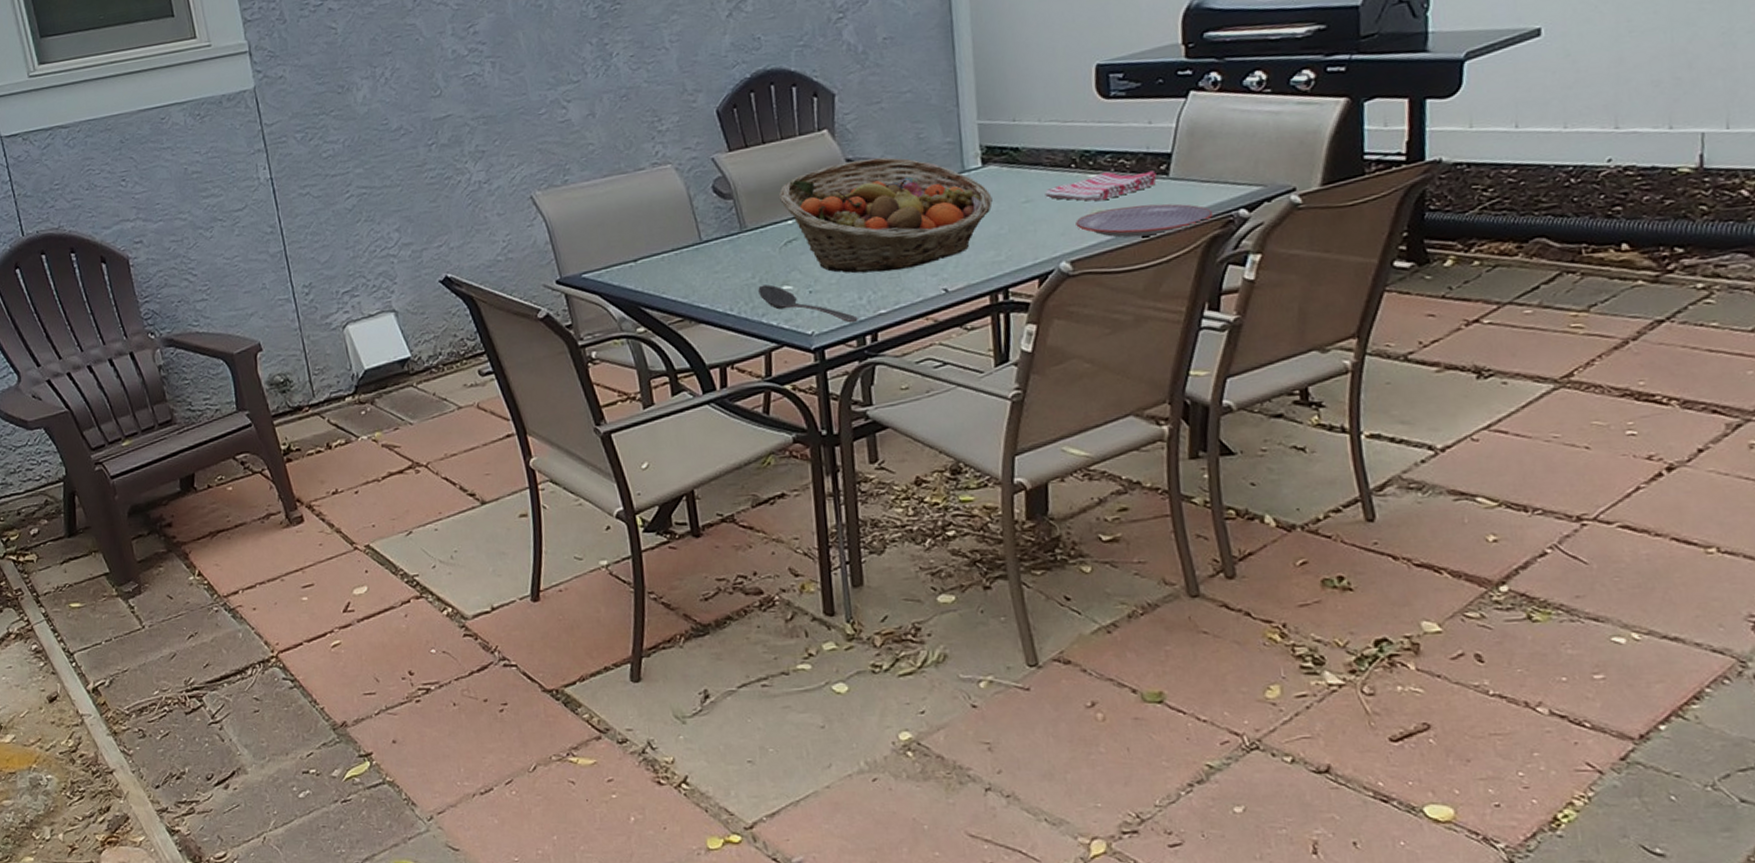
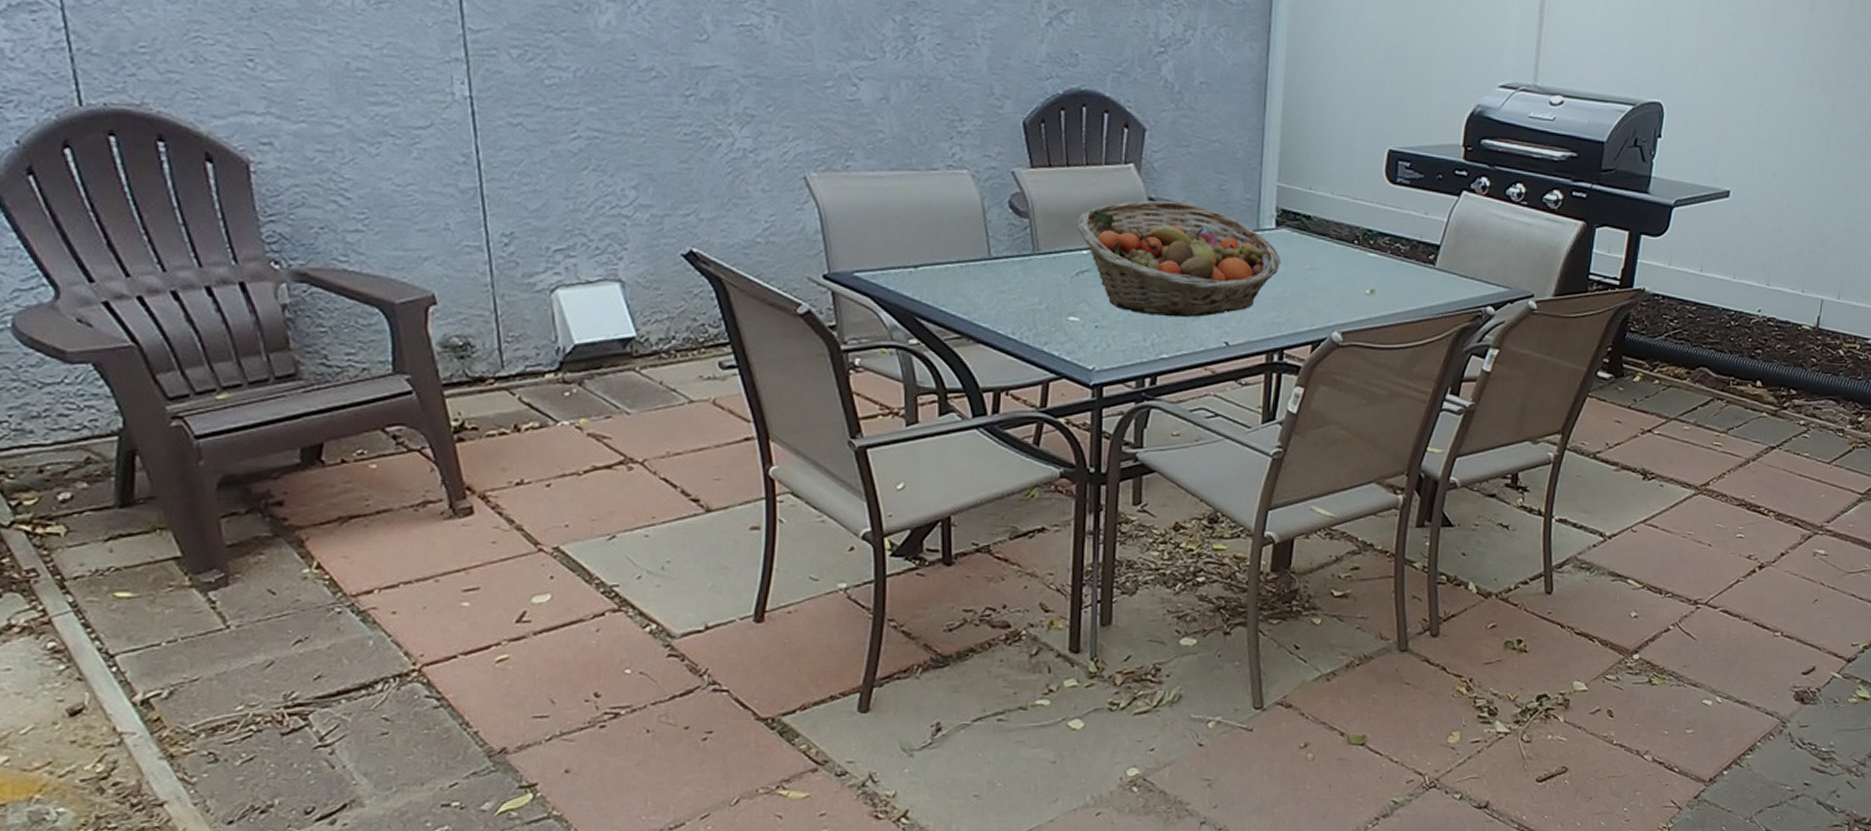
stirrer: present [758,284,858,323] -> none [1044,313,1140,364]
dish towel: present [1045,170,1157,202] -> none [1328,252,1425,280]
plate: present [1076,203,1214,238] -> none [1351,288,1466,320]

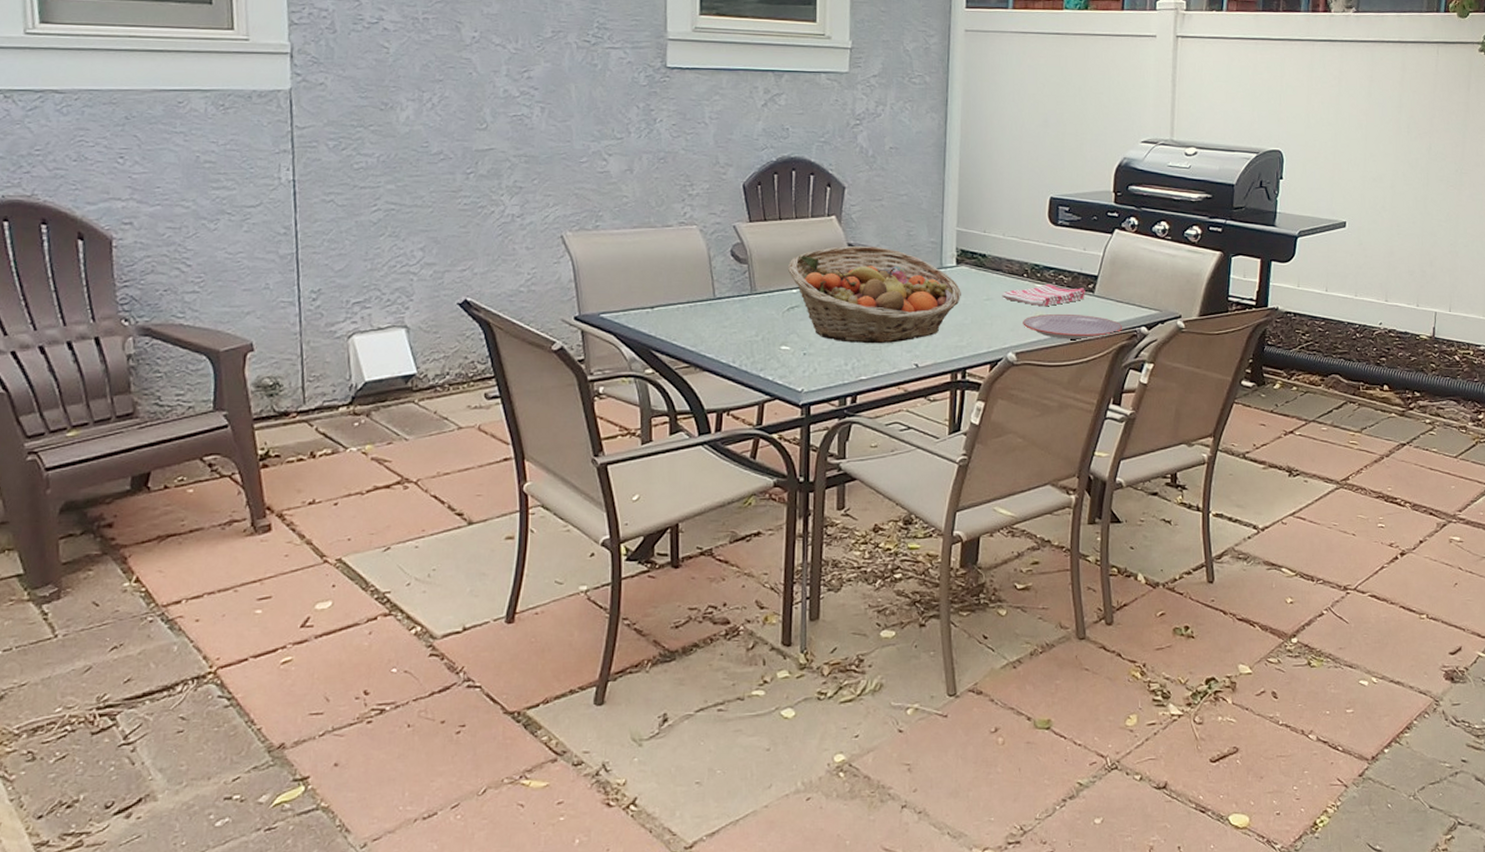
dish towel: none [1328,252,1425,280] -> present [1002,283,1085,307]
plate: none [1351,288,1466,320] -> present [1023,313,1123,340]

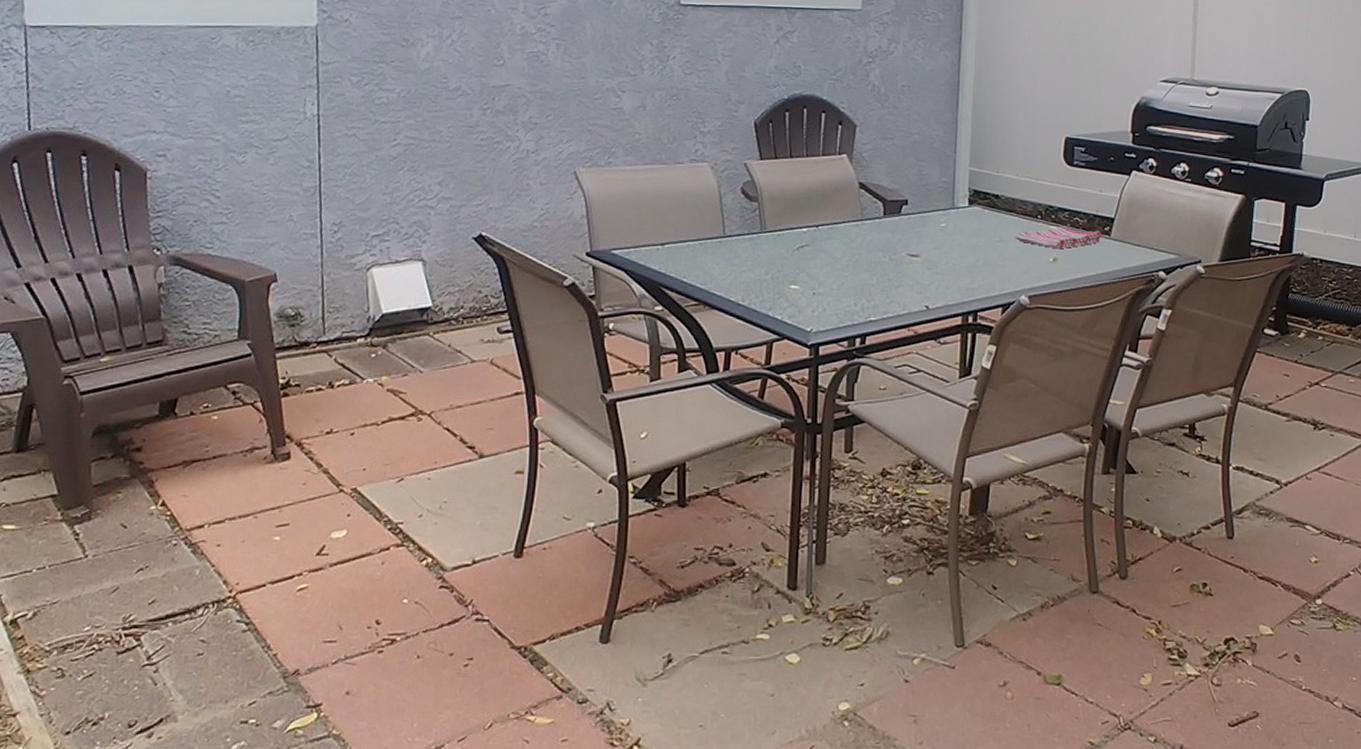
fruit basket: present [787,245,961,344] -> none [797,184,973,285]
plate: present [1023,313,1123,340] -> none [1036,256,1140,284]

